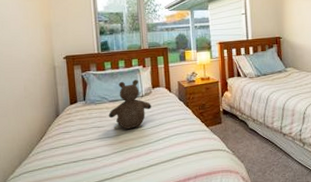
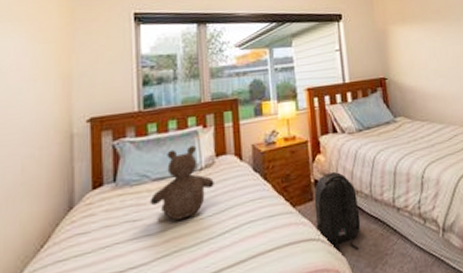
backpack: none [222,105,256,161] -> present [314,172,361,254]

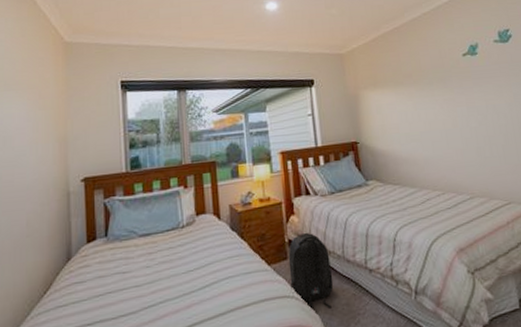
teddy bear: present [150,145,214,221] -> none [137,204,195,274]

